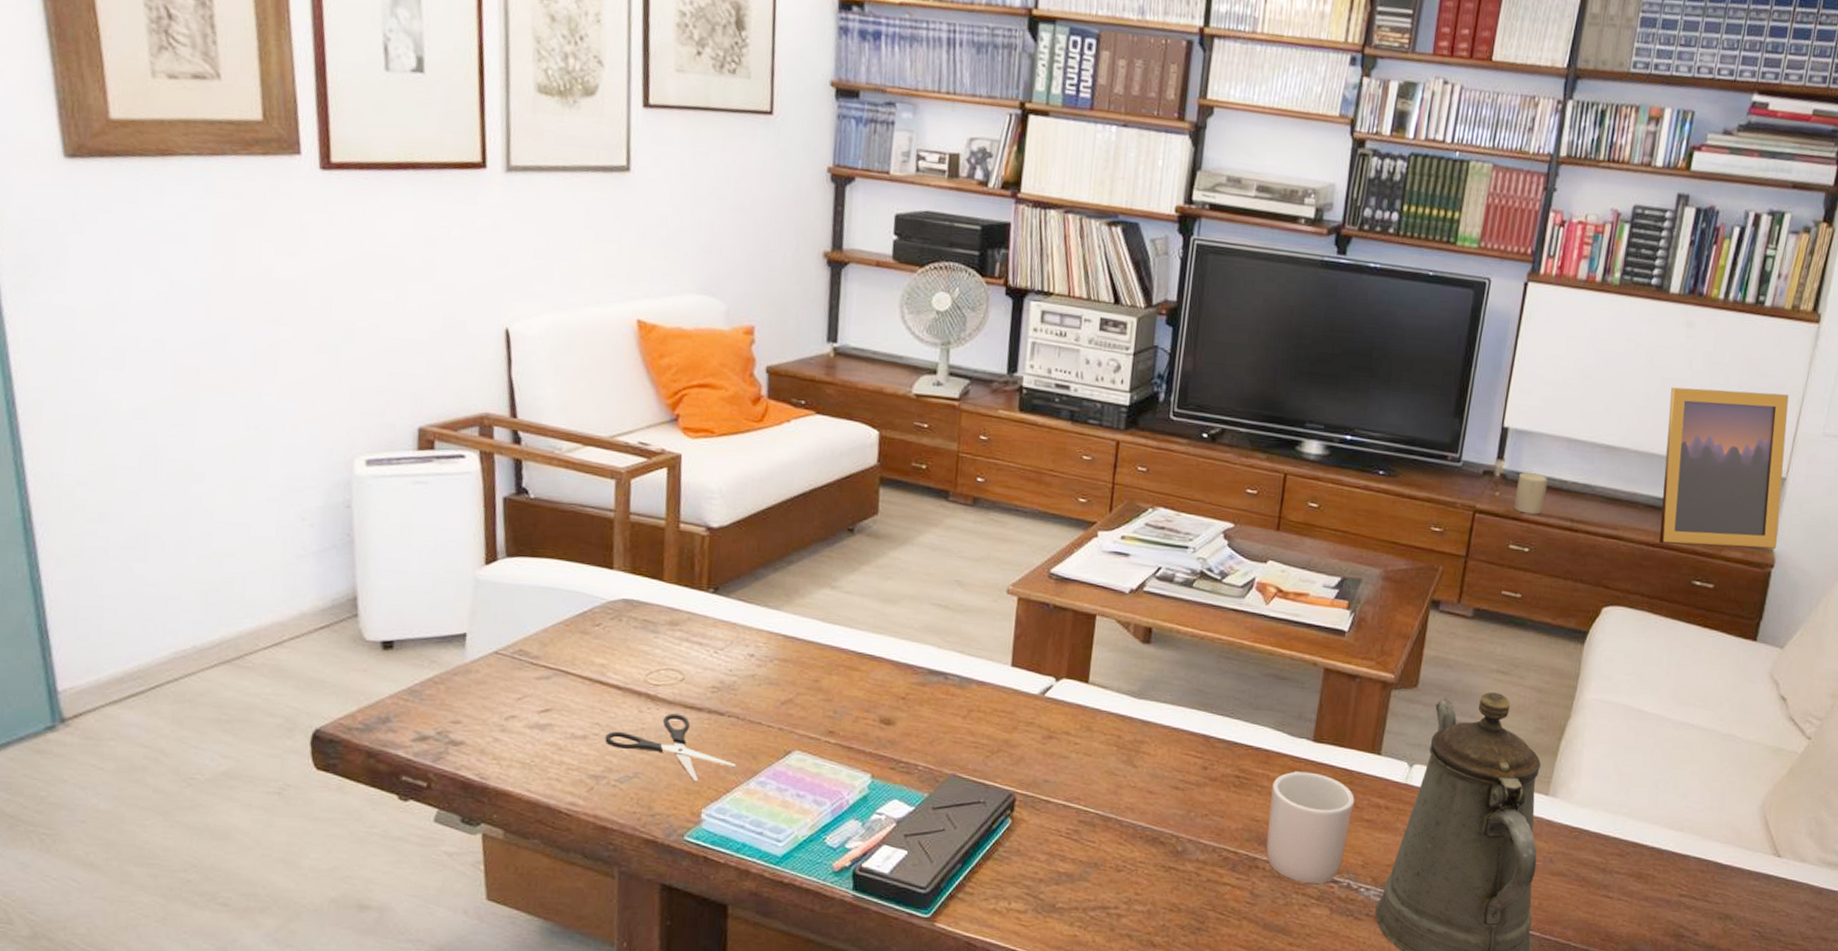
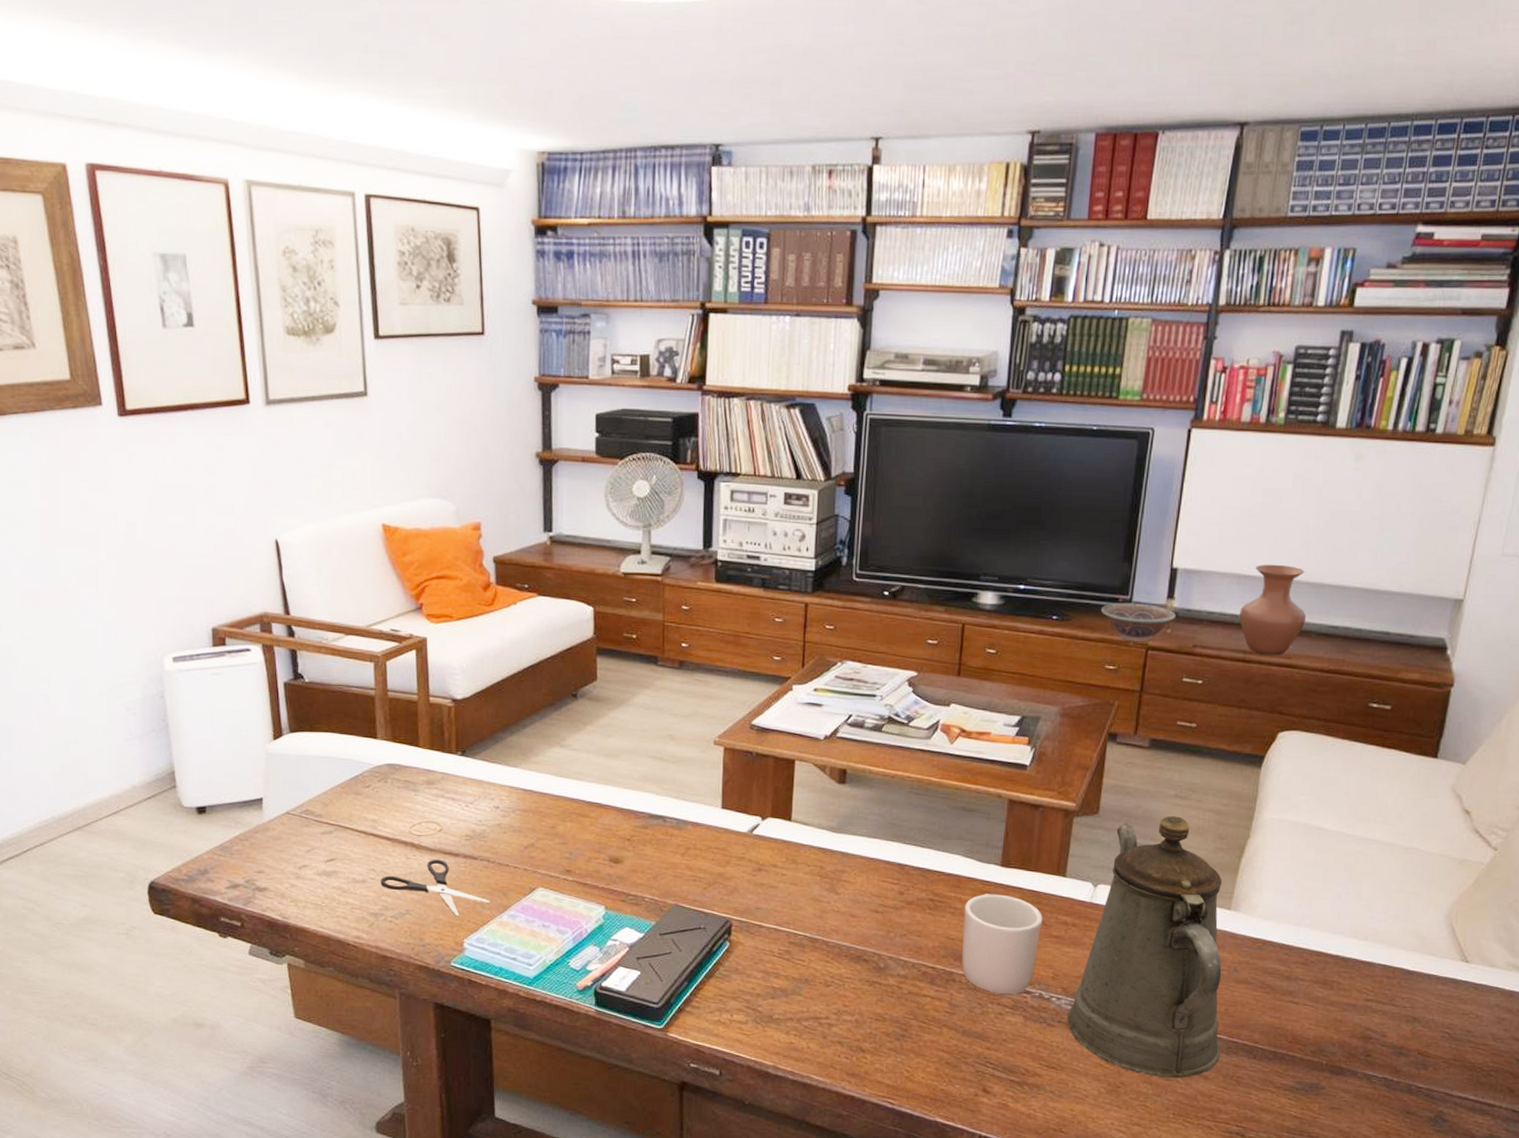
decorative bowl: none [1428,460,1506,504] -> present [1100,602,1177,641]
candle: present [1514,472,1548,515] -> none [1186,610,1219,648]
vase: none [1568,429,1635,526] -> present [1239,565,1307,655]
picture frame: present [1659,387,1789,549] -> none [1333,518,1464,670]

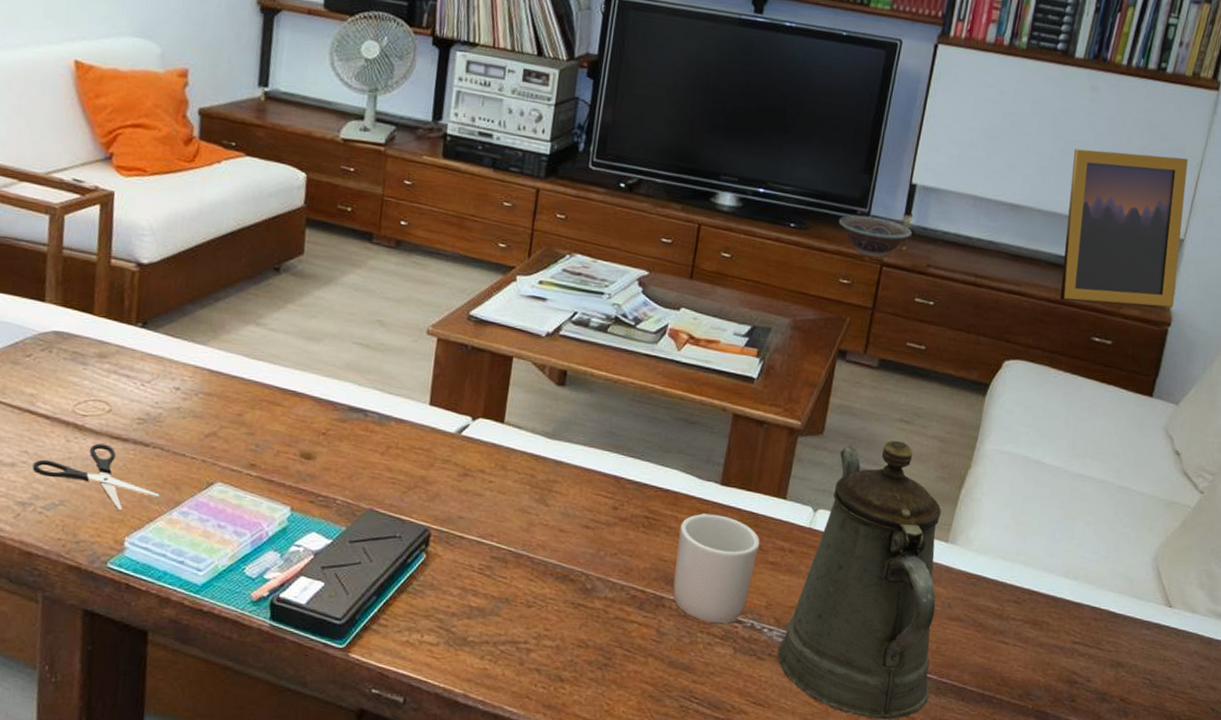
vase: present [1239,565,1307,655] -> none [973,188,1038,282]
picture frame: none [1333,518,1464,670] -> present [1060,149,1188,308]

